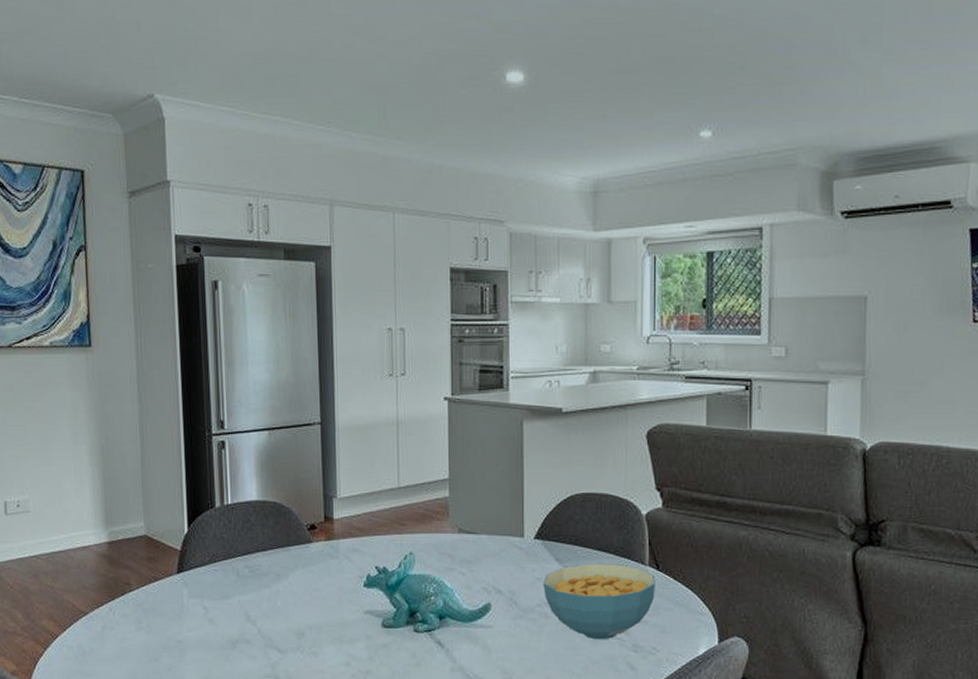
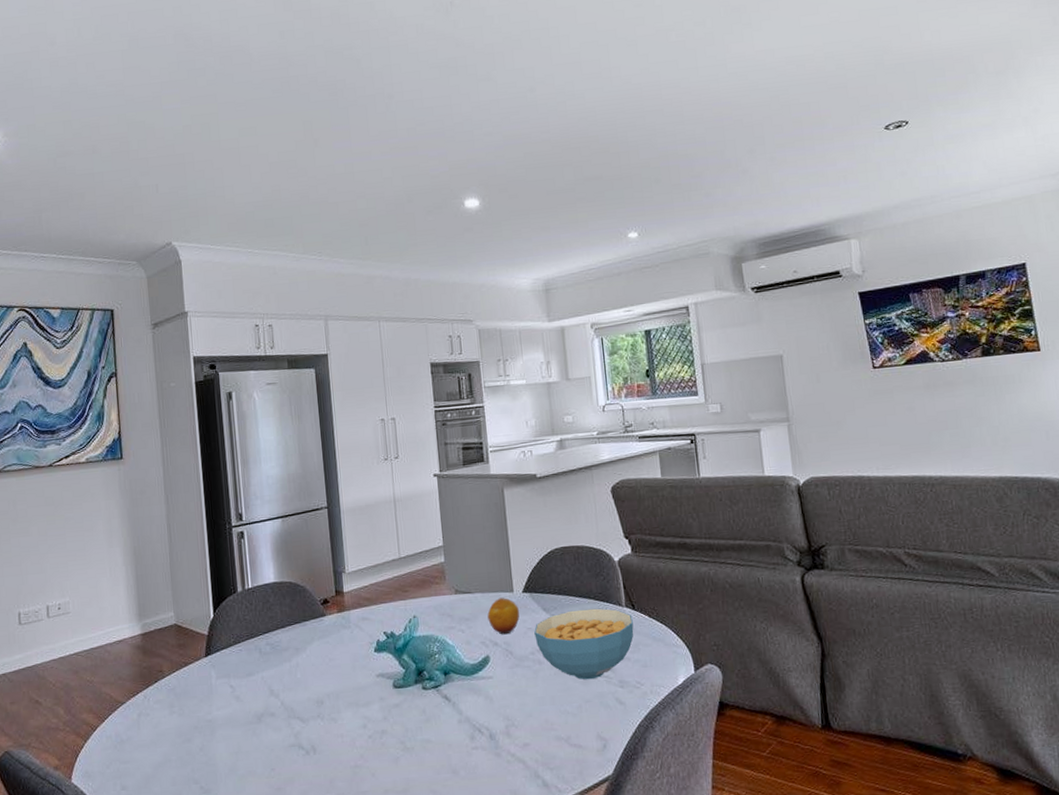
fruit: none [492,542,529,583] -> present [487,598,520,635]

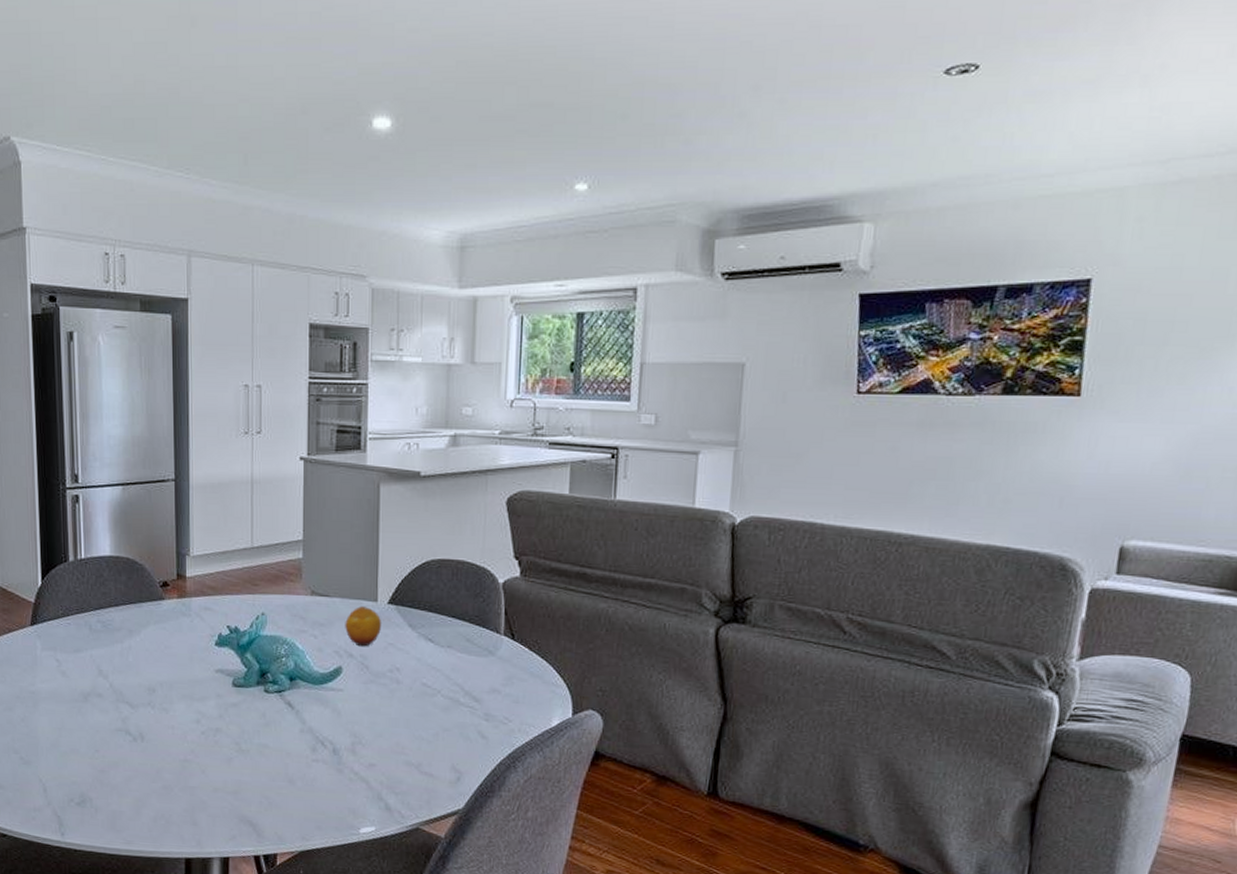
cereal bowl: present [534,608,634,680] -> none [396,631,510,708]

